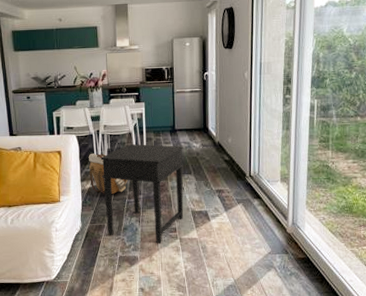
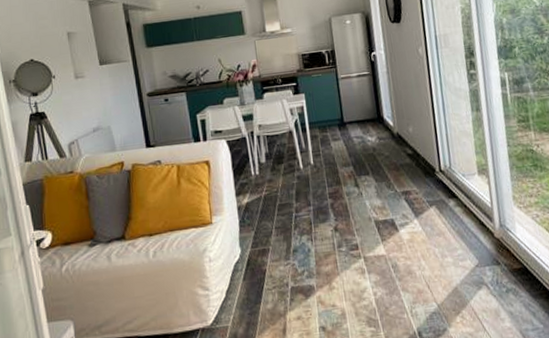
backpack: present [88,153,128,194] -> none [242,159,293,209]
side table: present [100,144,184,244] -> none [257,141,366,266]

